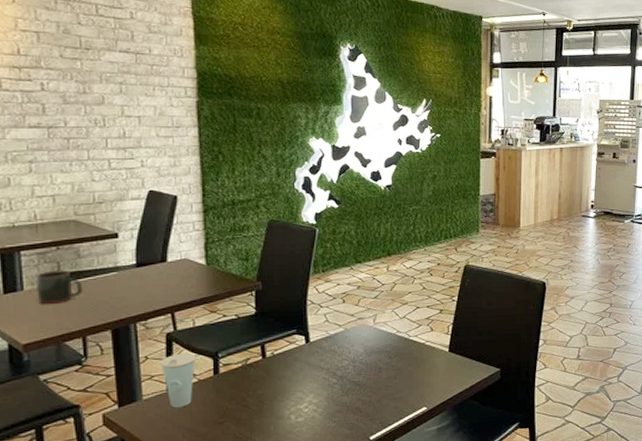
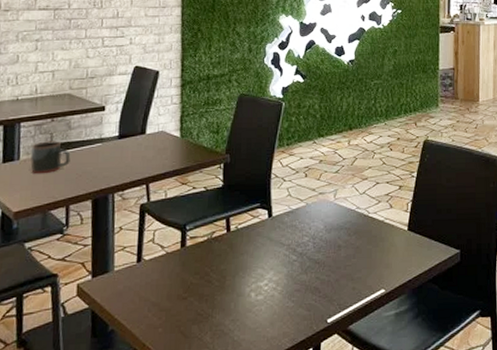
cup: present [160,353,196,408] -> none [133,224,166,281]

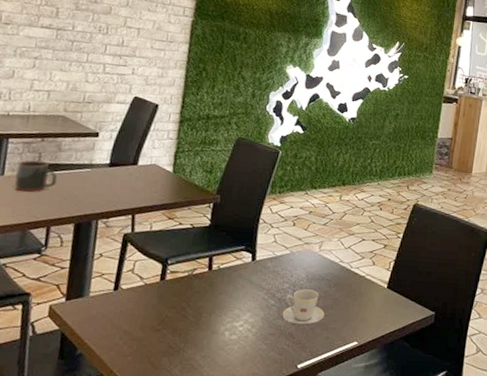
teacup: none [305,240,348,278] -> present [282,289,325,325]

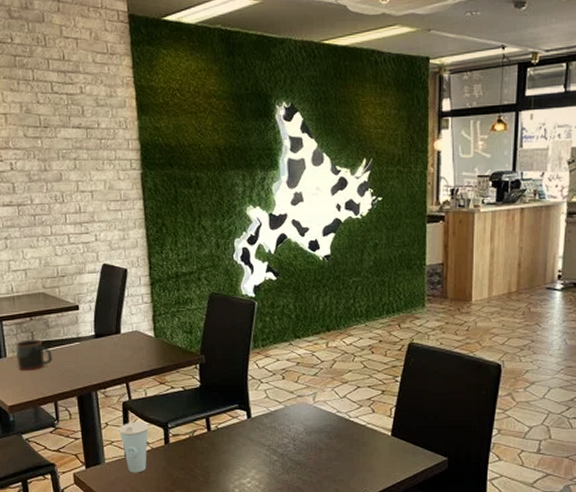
cup: none [112,255,147,309] -> present [119,421,149,473]
teacup: present [282,289,325,325] -> none [287,443,329,479]

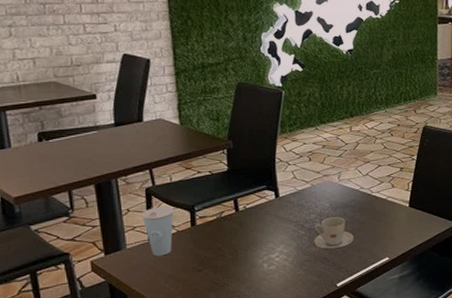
mug: present [16,339,53,370] -> none [22,129,66,160]
teacup: none [287,443,329,479] -> present [314,217,354,250]

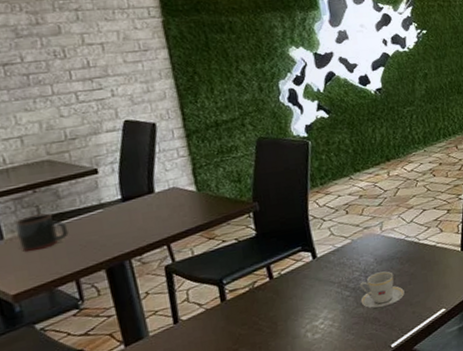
mug: none [22,129,66,160] -> present [15,213,69,252]
cup: present [141,206,174,256] -> none [163,283,202,341]

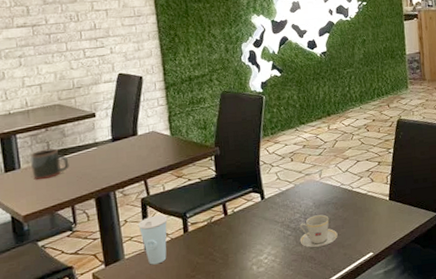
cup: none [163,283,202,341] -> present [138,214,168,265]

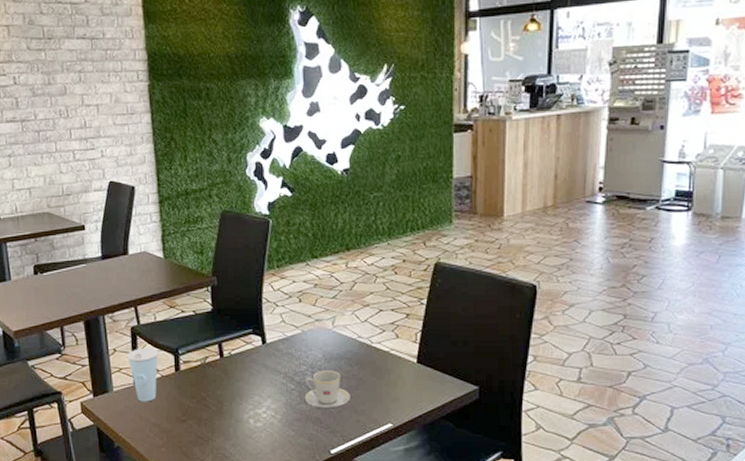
mug: present [30,148,69,180] -> none [20,261,58,294]

